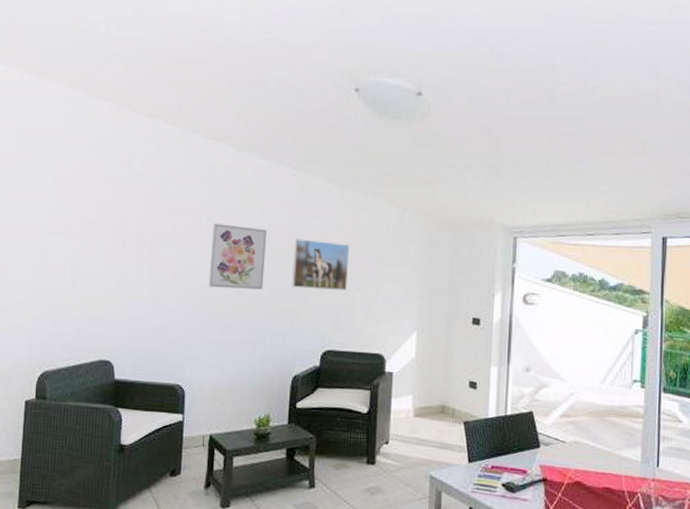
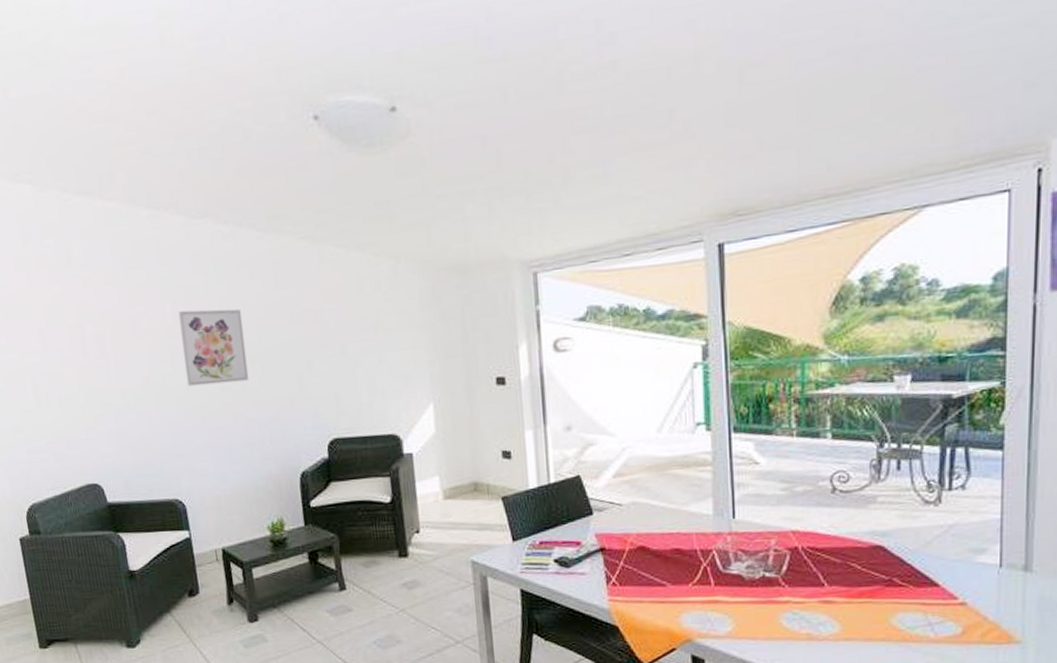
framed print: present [291,239,350,290] -> none [274,312,344,373]

